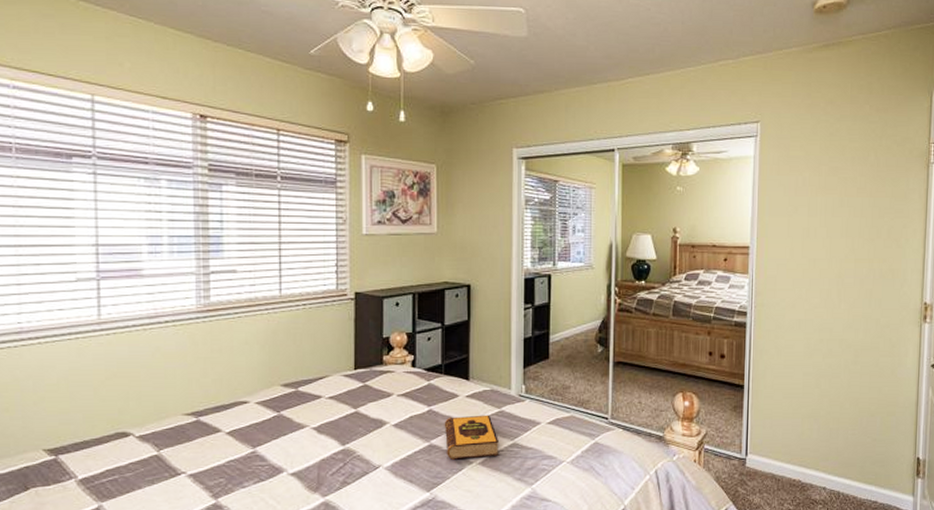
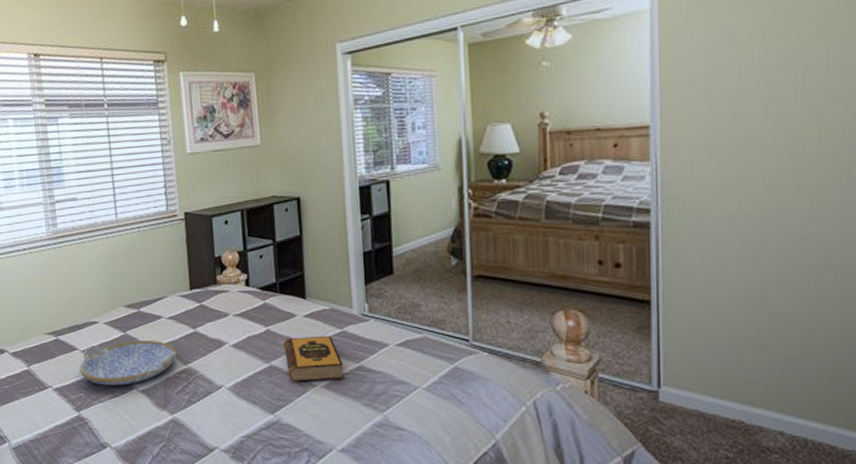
serving tray: none [222,420,335,470] -> present [79,340,177,386]

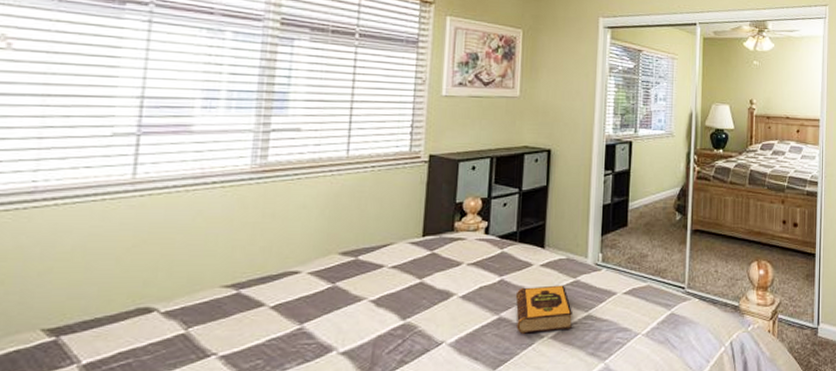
serving tray: present [79,340,177,386] -> none [262,292,395,349]

